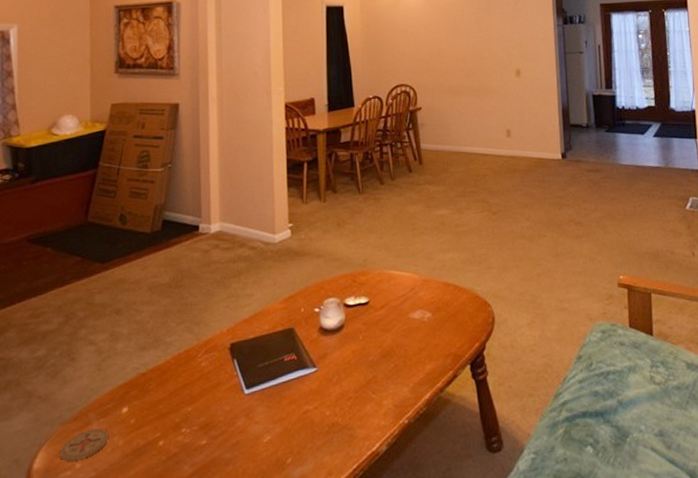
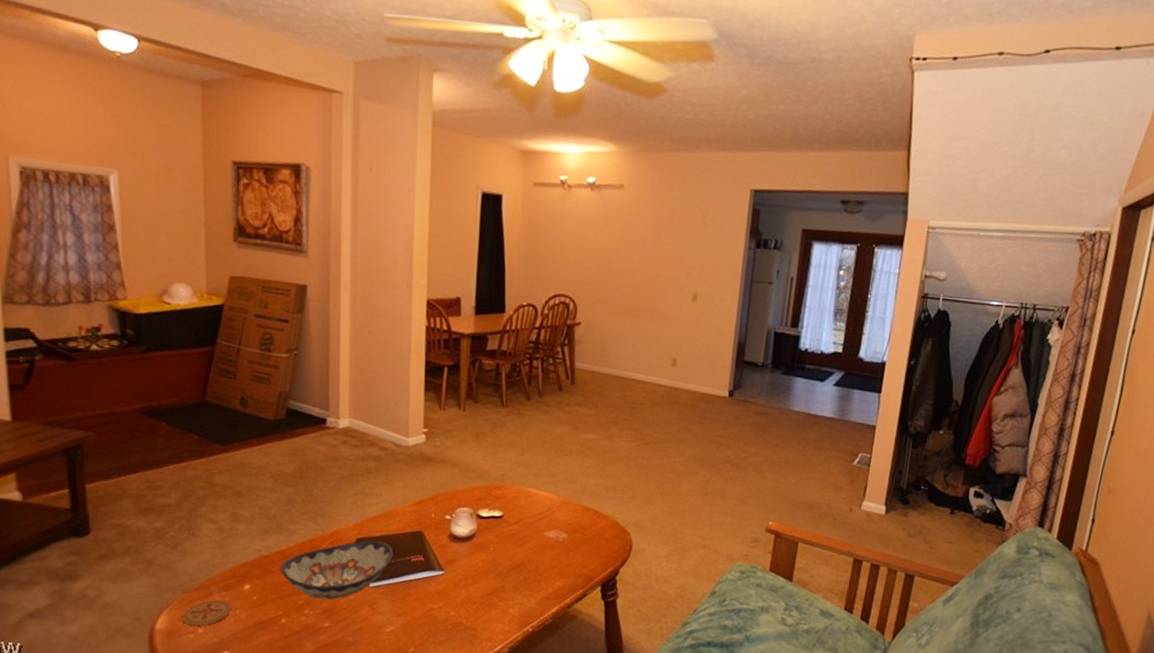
decorative bowl: none [157,344,267,415] -> present [280,540,393,600]

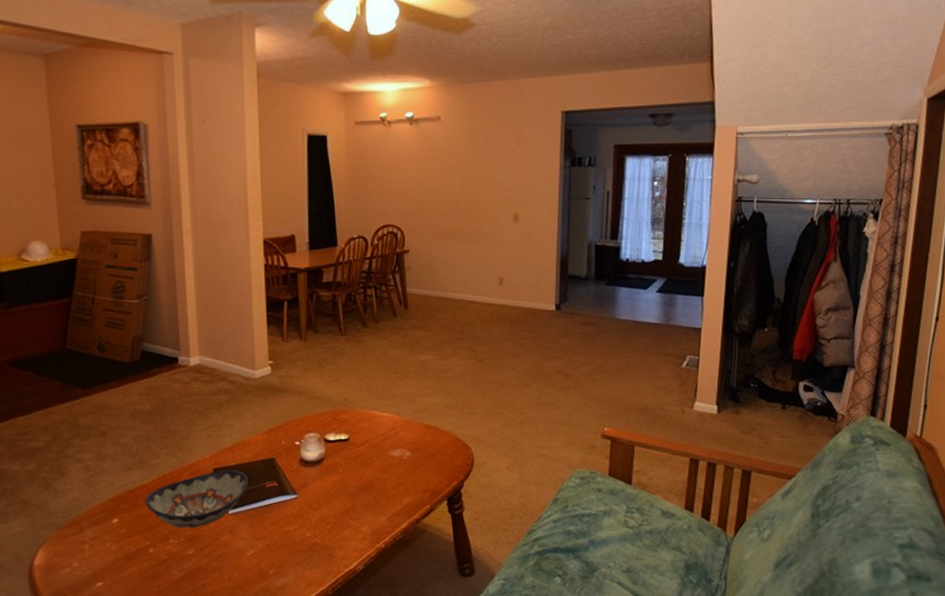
coaster: present [182,600,231,627] -> none [58,535,102,560]

